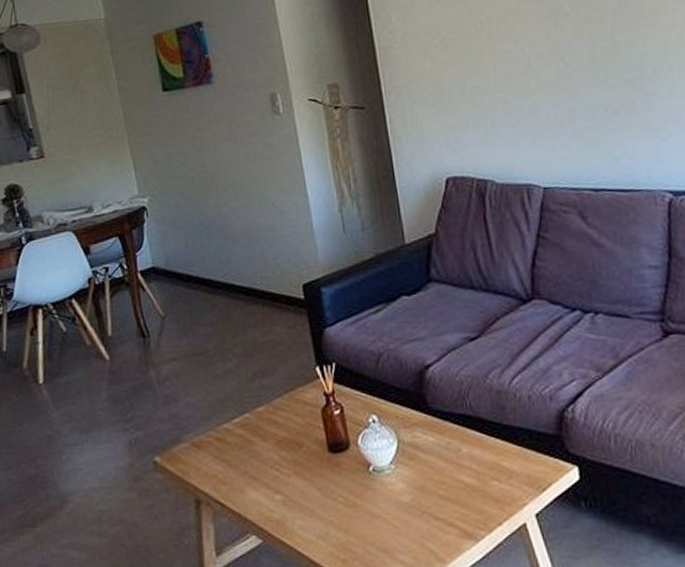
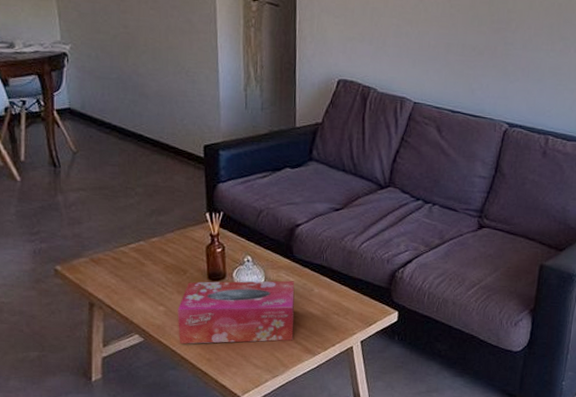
tissue box: none [297,441,446,542] -> present [177,280,295,344]

